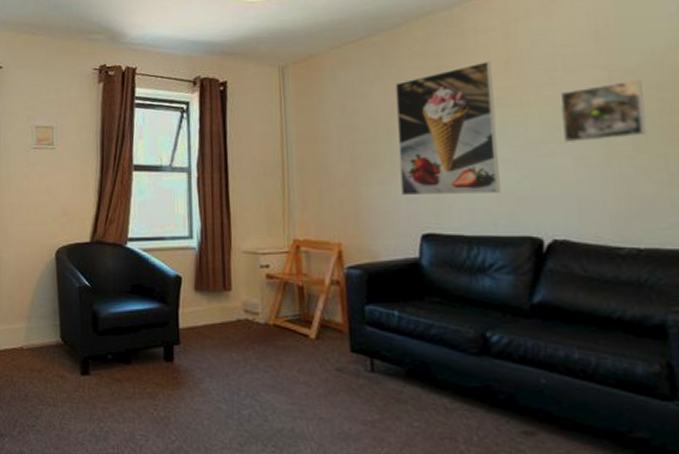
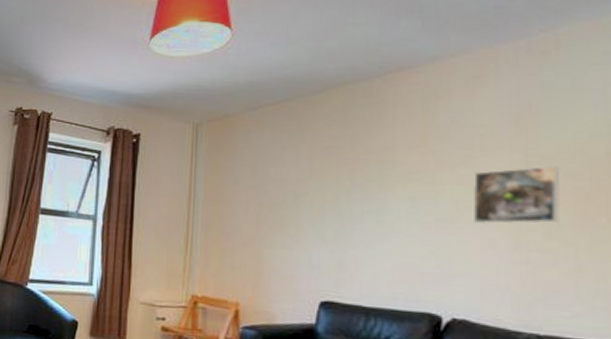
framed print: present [395,61,501,196] -> none [304,135,406,268]

